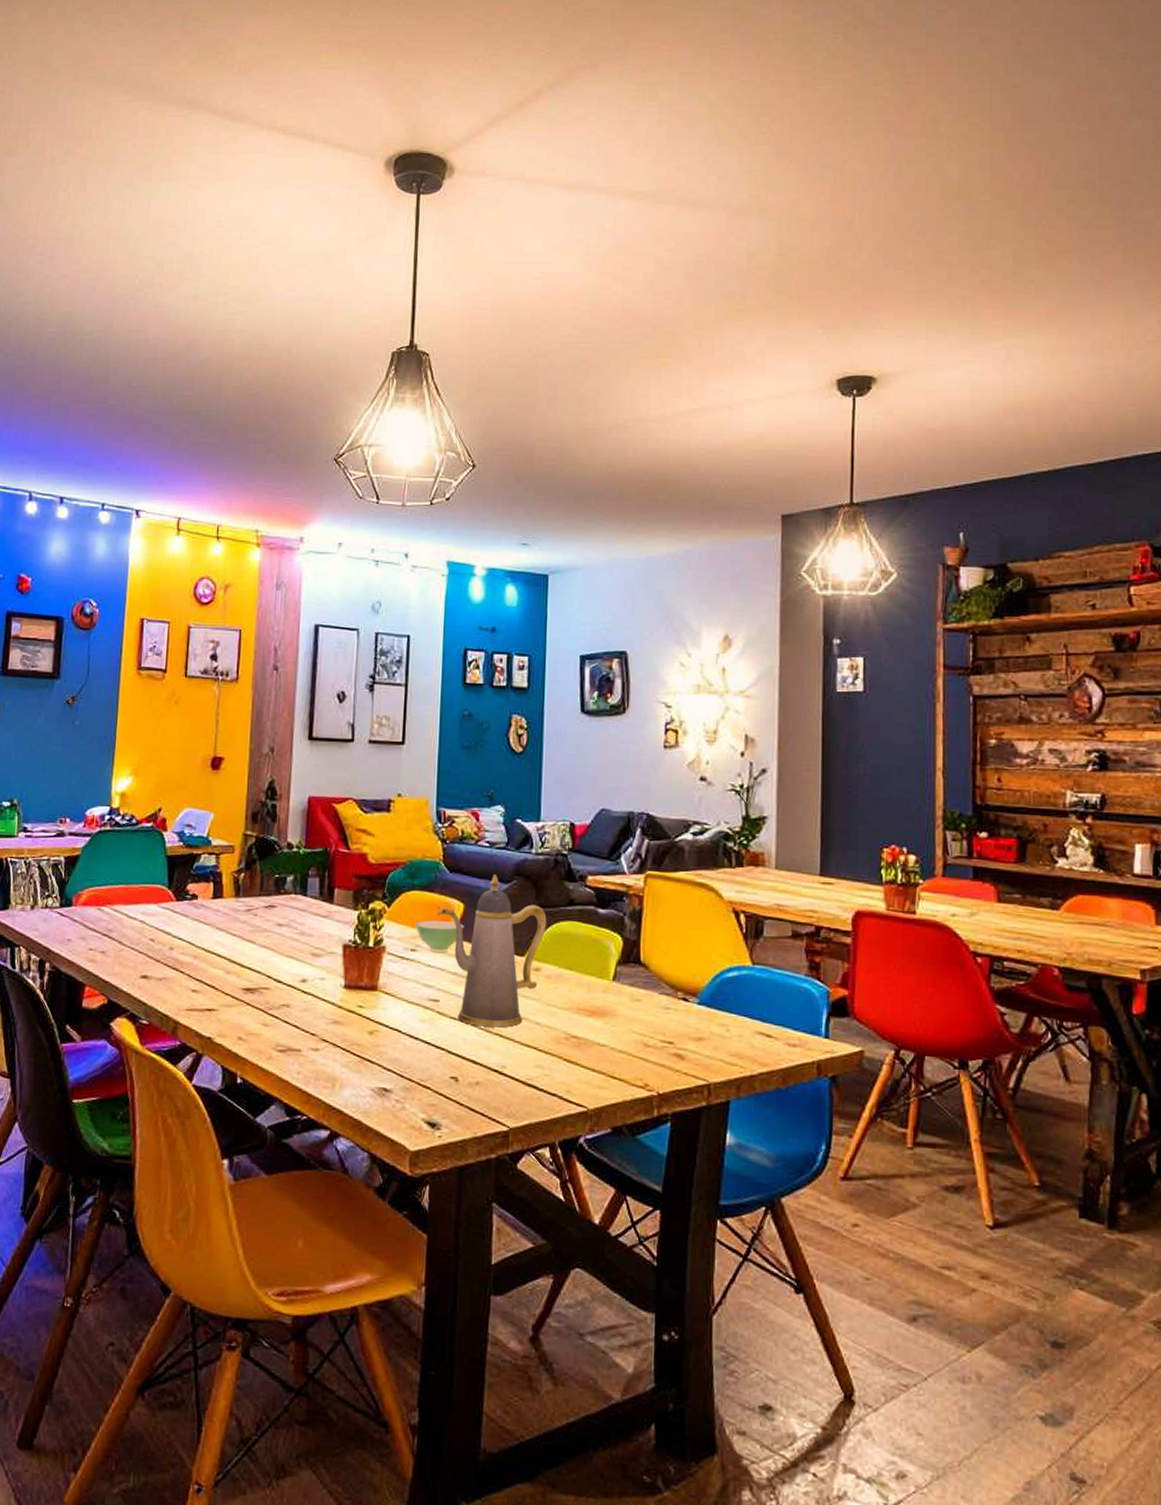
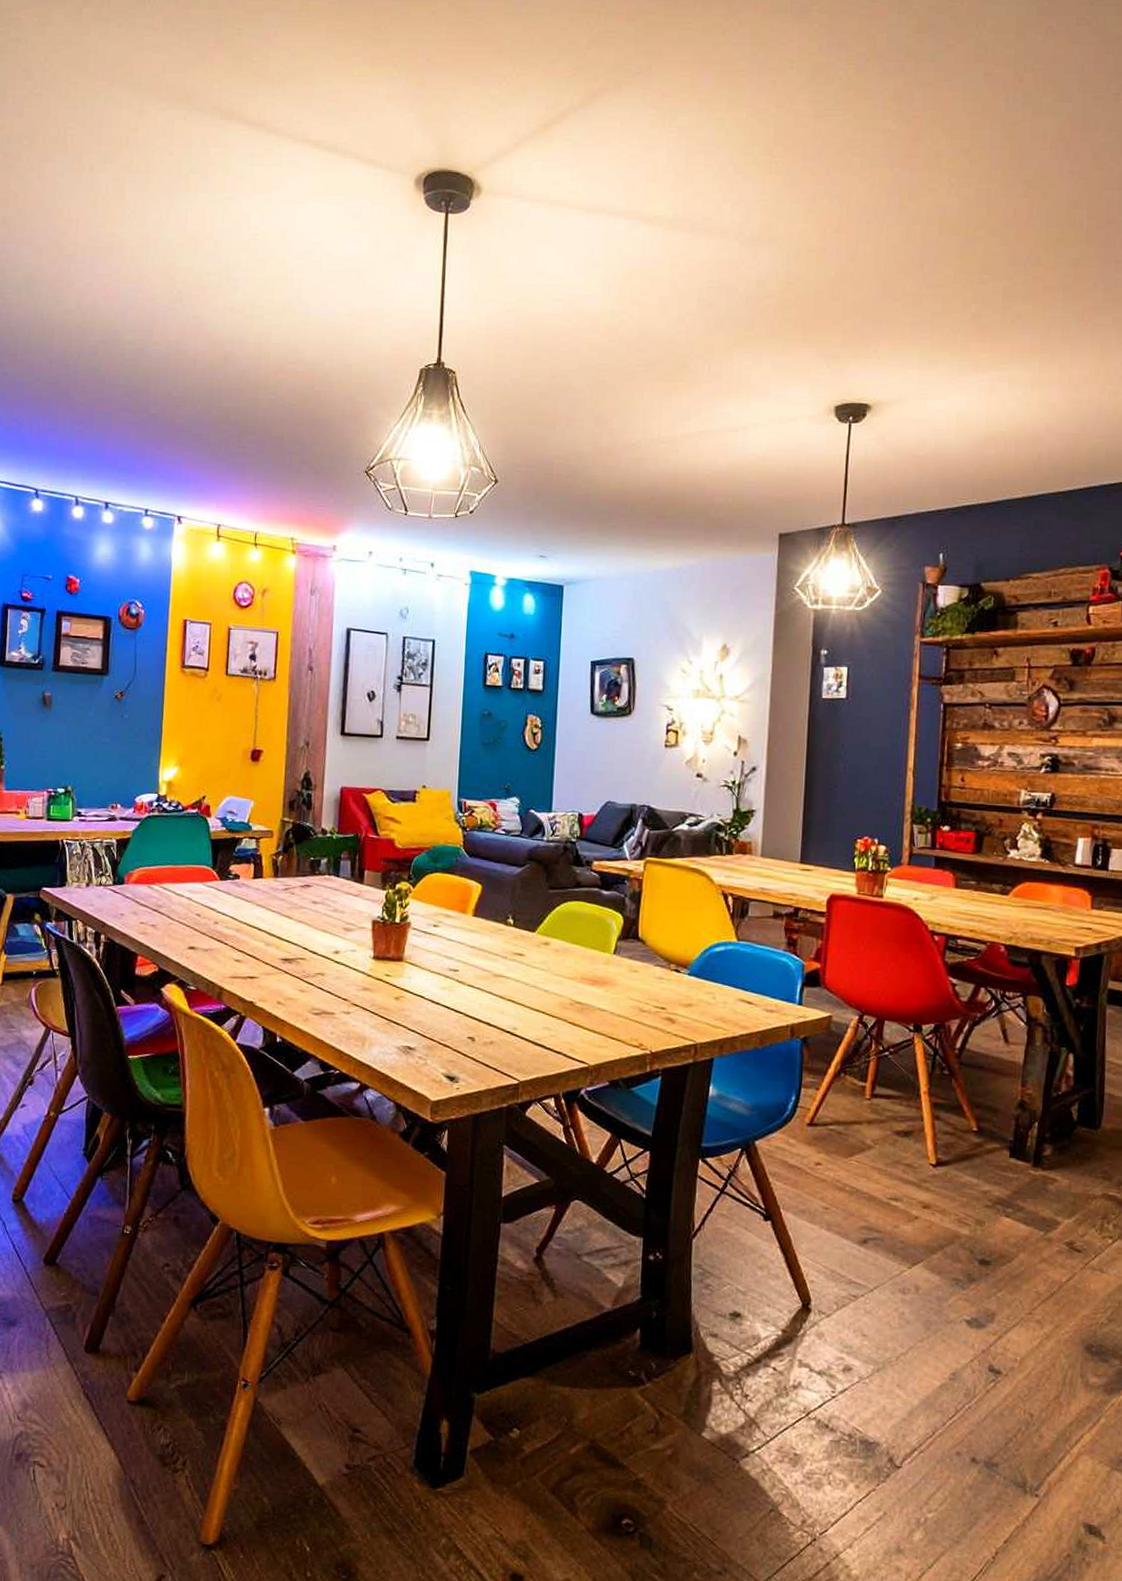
bowl: present [415,920,464,954] -> none [438,899,482,929]
coffee pot: present [437,874,547,1028] -> none [457,859,556,995]

